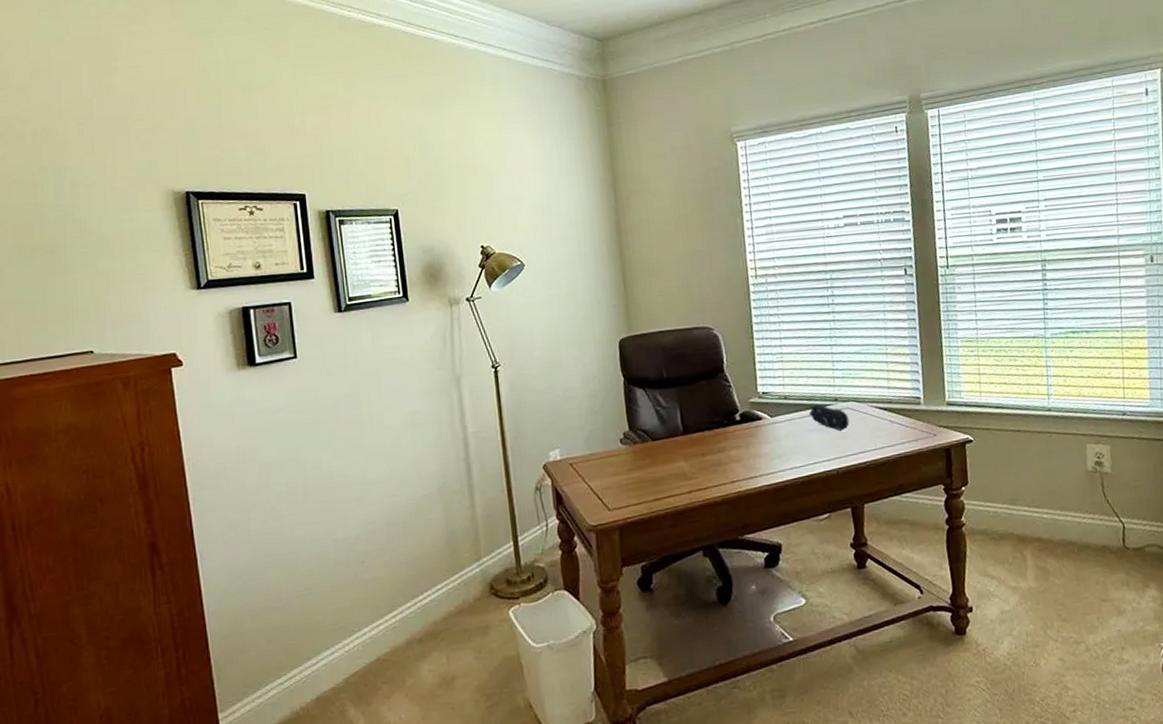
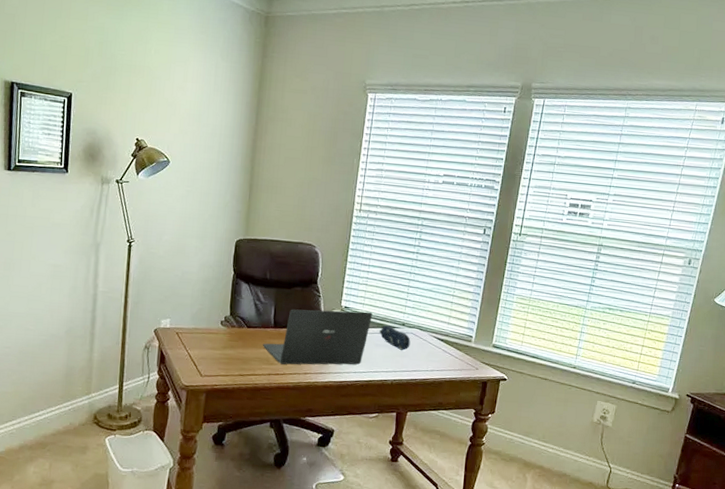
laptop: none [674,393,798,477] -> present [262,309,373,365]

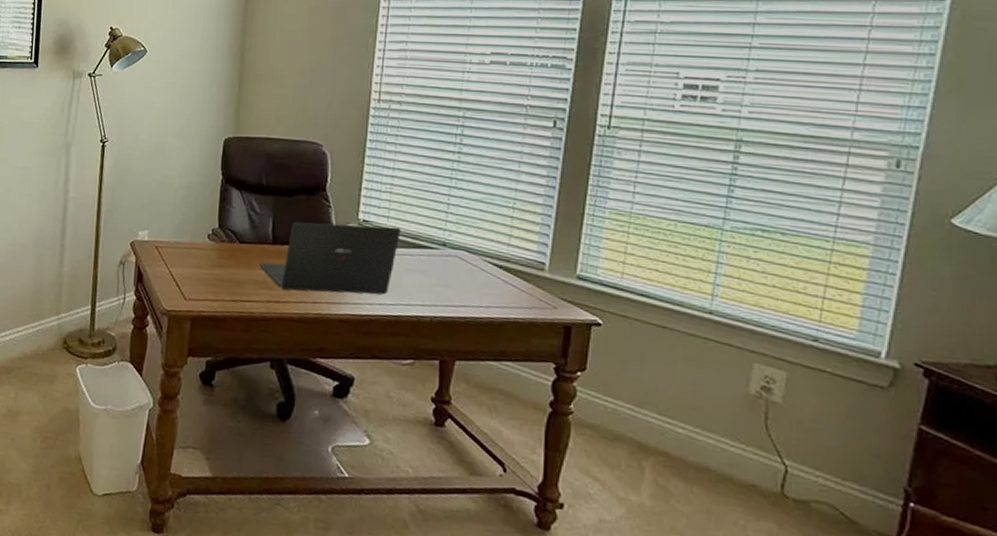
pencil case: present [378,325,411,351] -> none [410,245,455,280]

